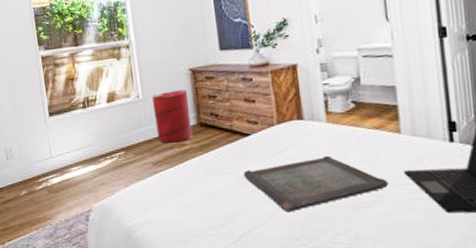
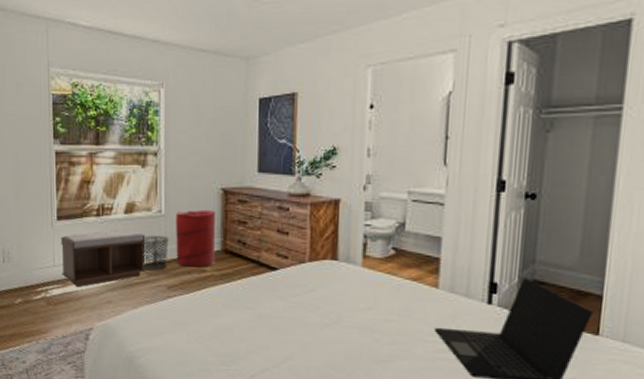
bench: none [54,116,132,174] -> present [61,229,146,288]
waste bin: none [126,118,151,151] -> present [143,236,169,271]
serving tray: present [243,155,389,213] -> none [264,302,417,357]

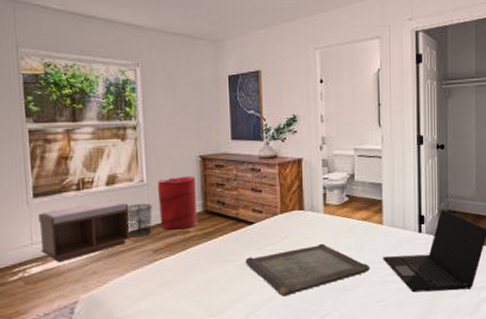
serving tray: none [264,302,417,357] -> present [245,243,370,297]

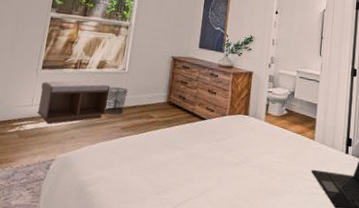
laundry hamper: present [158,175,198,230] -> none [131,70,166,114]
serving tray: present [245,243,370,297] -> none [193,147,299,190]

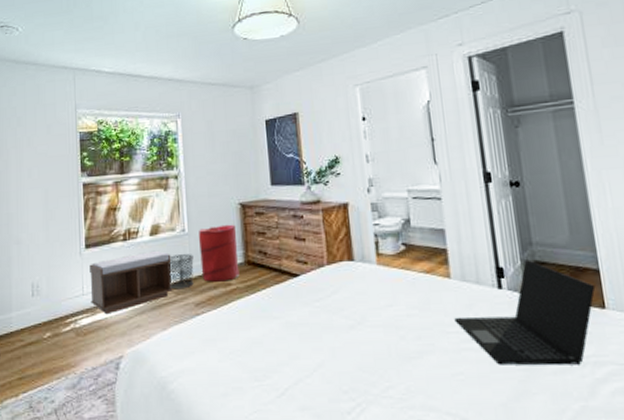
laundry hamper: none [131,70,166,114] -> present [199,224,240,282]

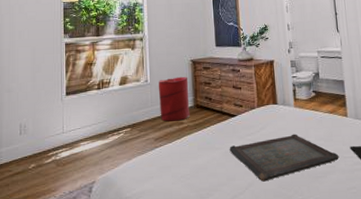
bench: present [89,250,173,315] -> none [69,97,137,149]
waste bin: present [169,254,194,290] -> none [134,100,154,128]
serving tray: none [291,300,440,362] -> present [229,134,339,182]

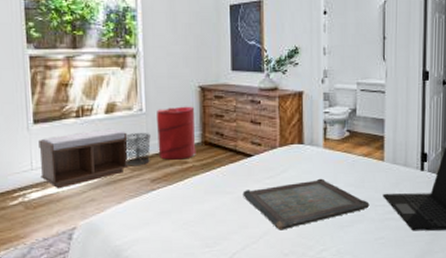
bench: none [69,97,137,149] -> present [38,128,129,189]
waste bin: none [134,100,154,128] -> present [125,133,151,166]

